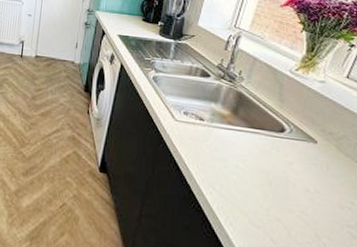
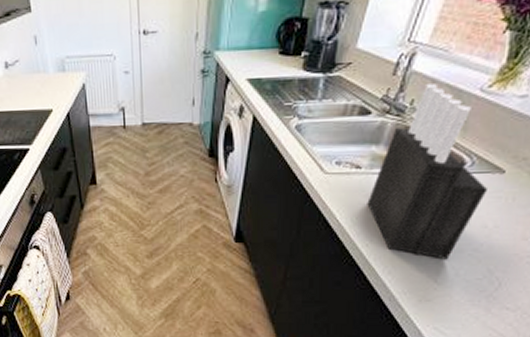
knife block: none [209,61,305,218] -> present [367,84,487,260]

